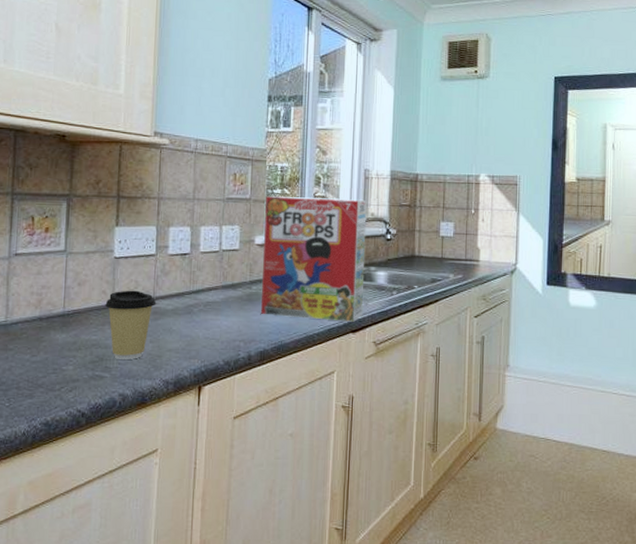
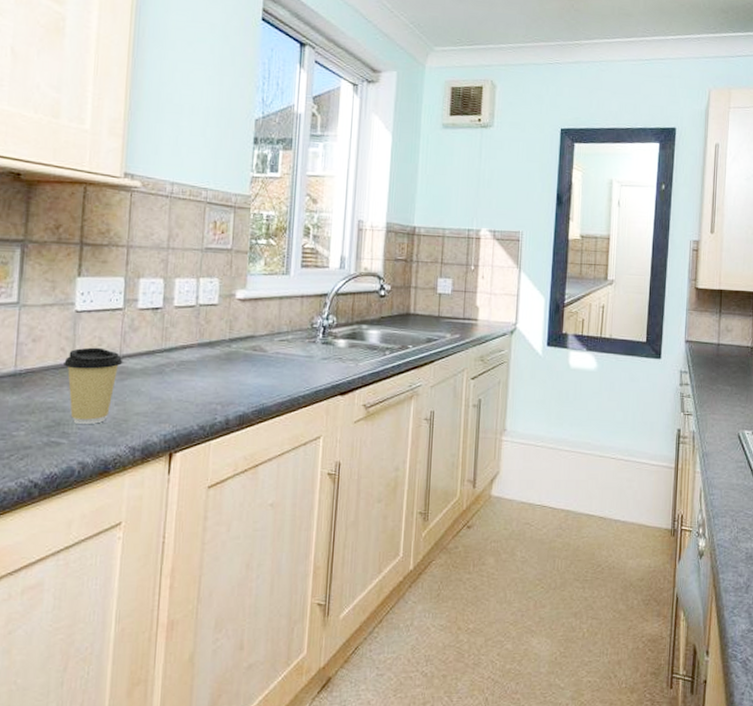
cereal box: present [260,196,367,322] -> none [240,247,360,384]

